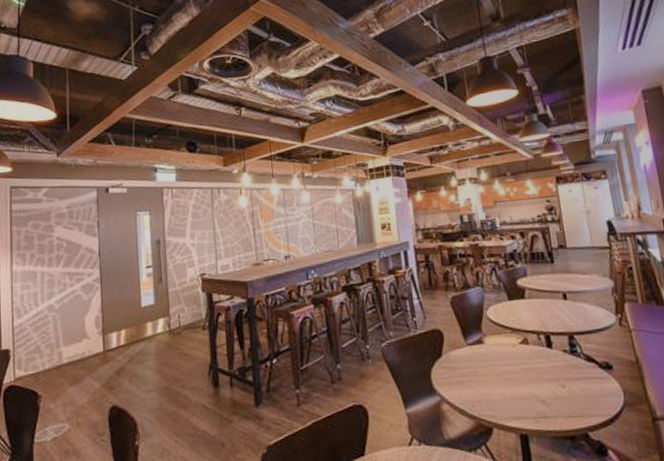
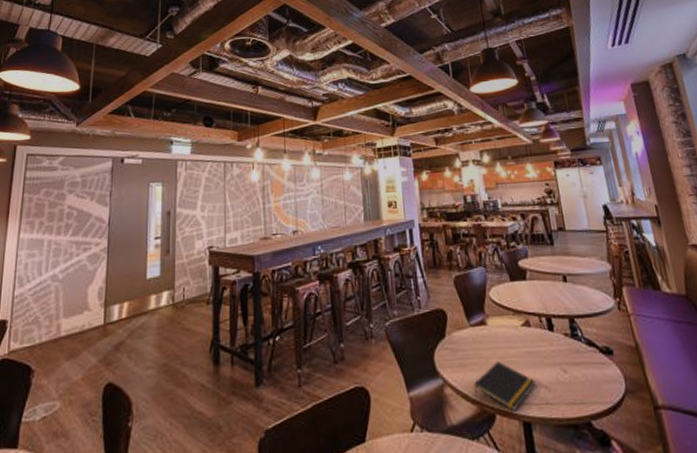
notepad: none [471,378,533,425] -> present [474,361,536,412]

